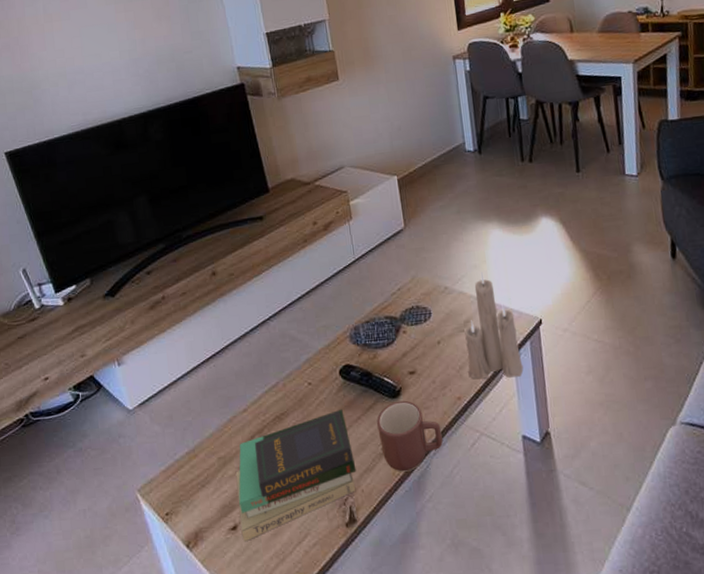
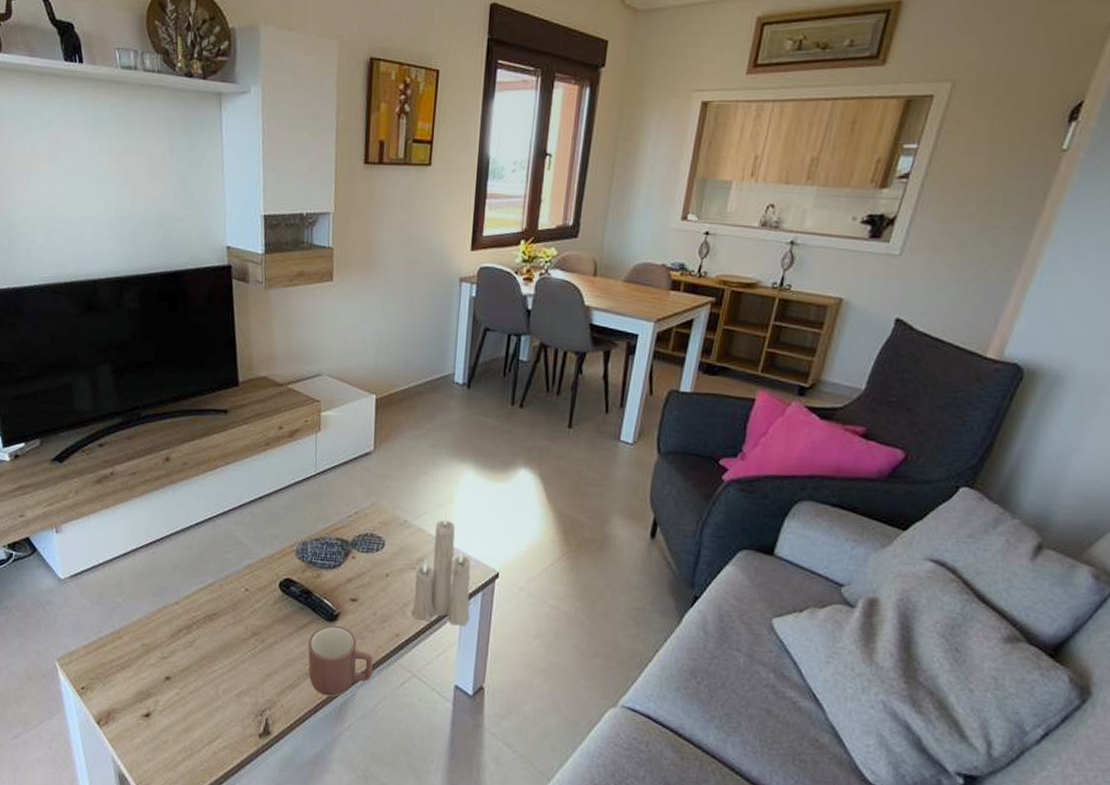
books: present [235,408,357,541] -> none [153,621,280,730]

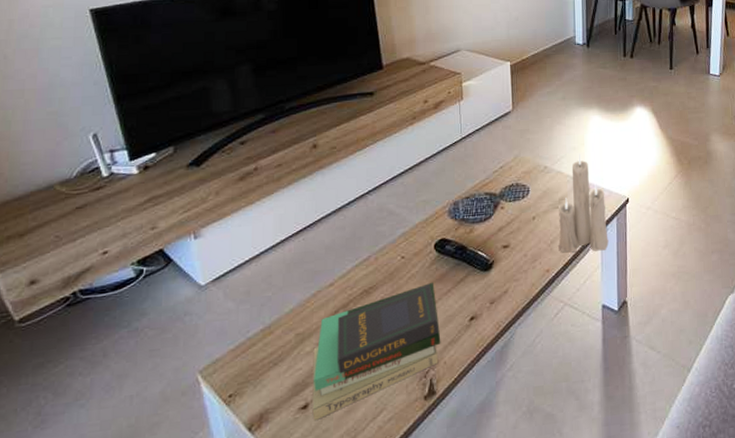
books: none [153,621,280,730] -> present [312,282,441,420]
mug: present [308,625,373,697] -> none [467,273,528,343]

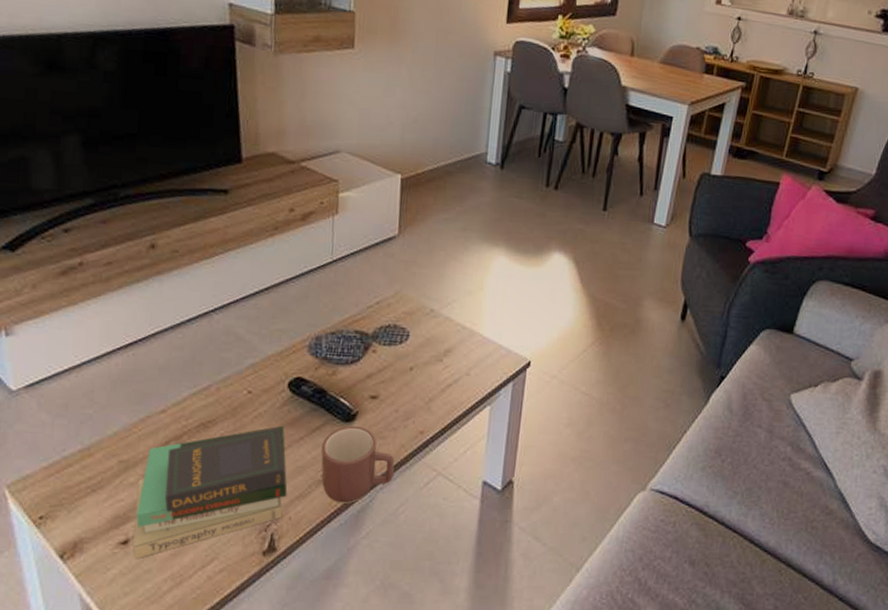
mug: none [467,273,528,343] -> present [321,425,395,504]
candle: present [558,153,609,252] -> none [438,298,502,419]

